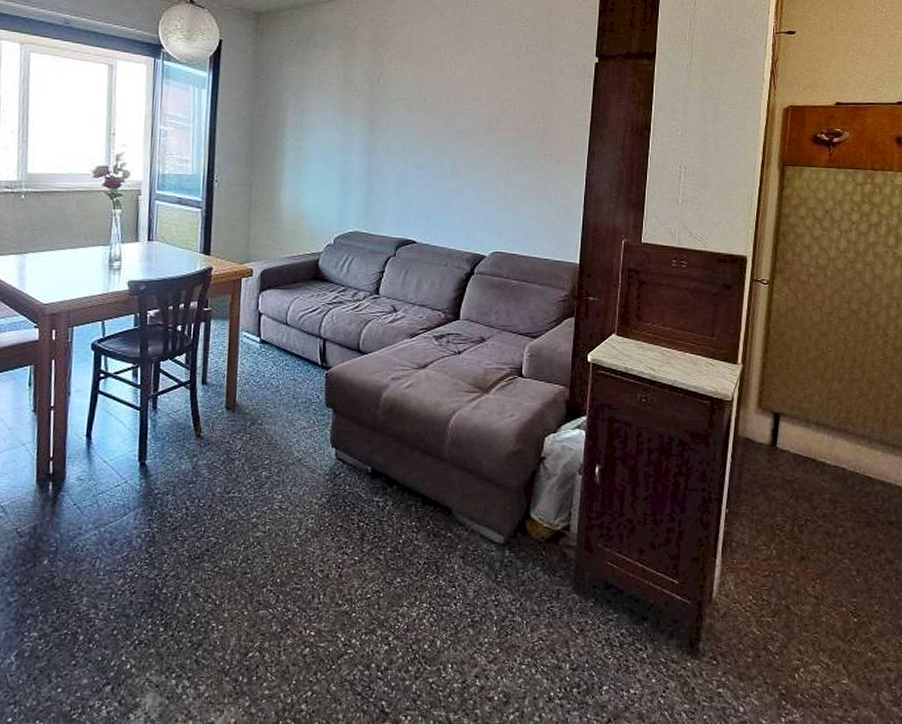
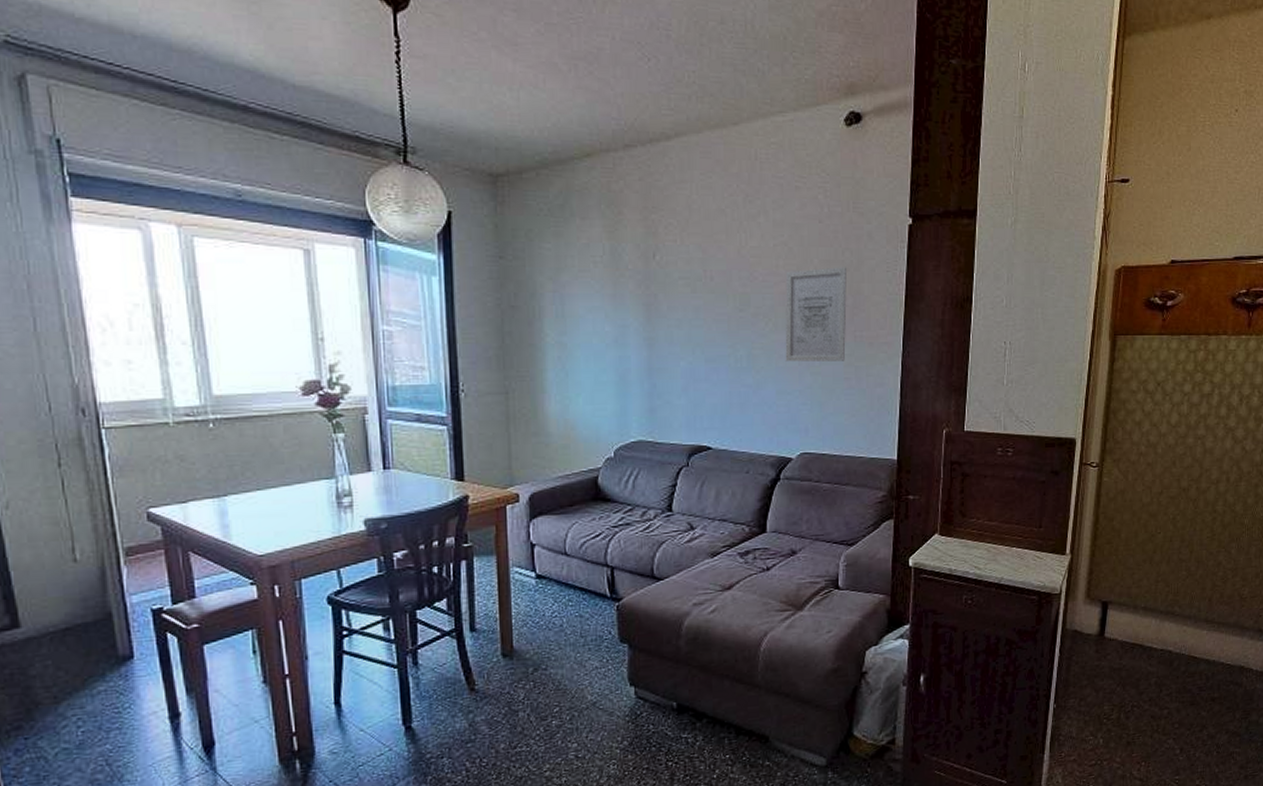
wall art: none [483,95,540,175] -> present [785,267,847,362]

